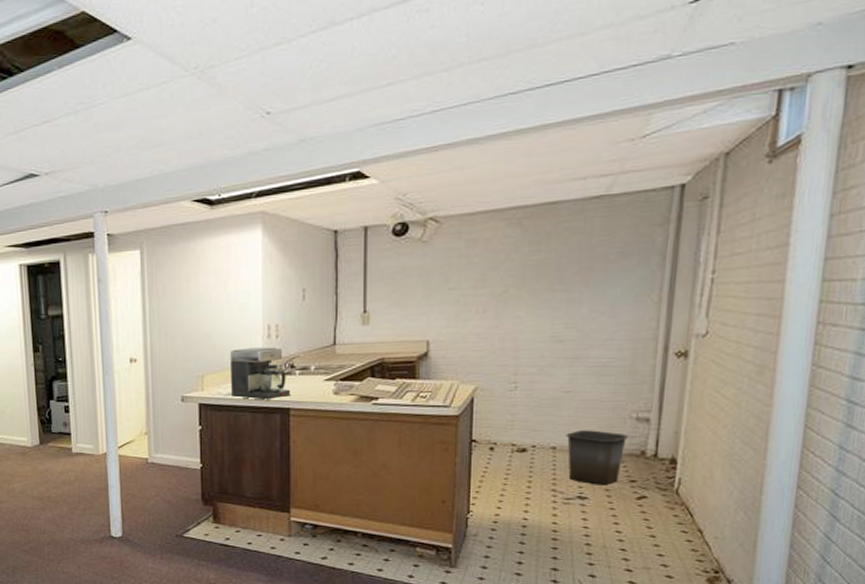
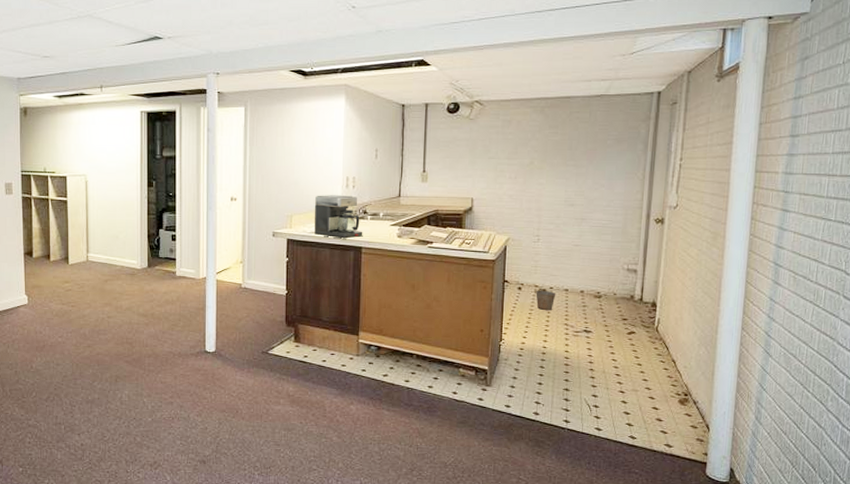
bucket: none [513,442,540,475] -> present [536,284,556,311]
waste bin: present [566,430,629,485] -> none [575,277,622,322]

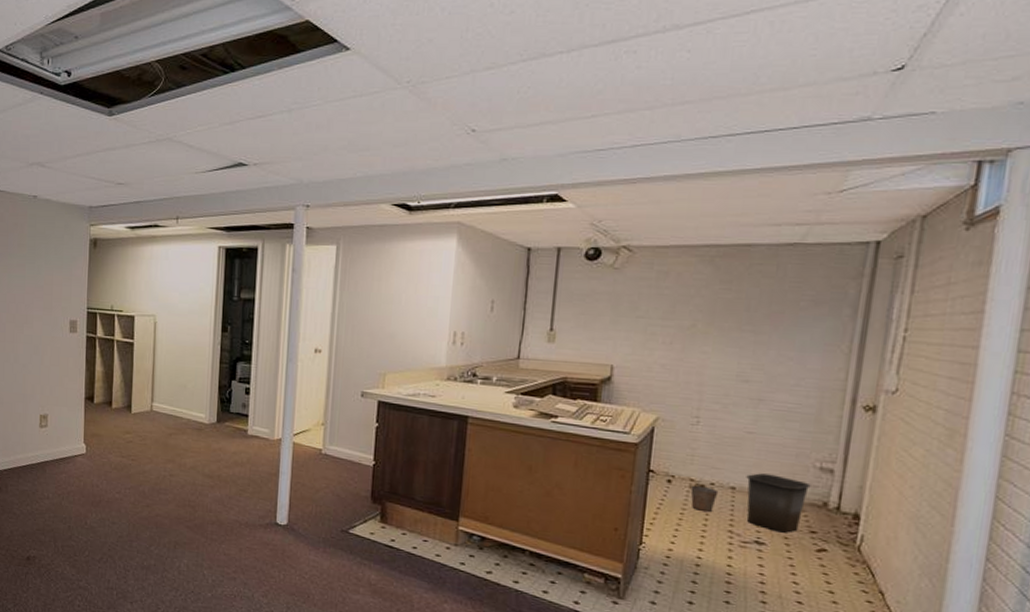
coffee maker: present [314,194,363,239] -> none [411,351,471,406]
waste bin: none [575,277,622,322] -> present [746,473,811,533]

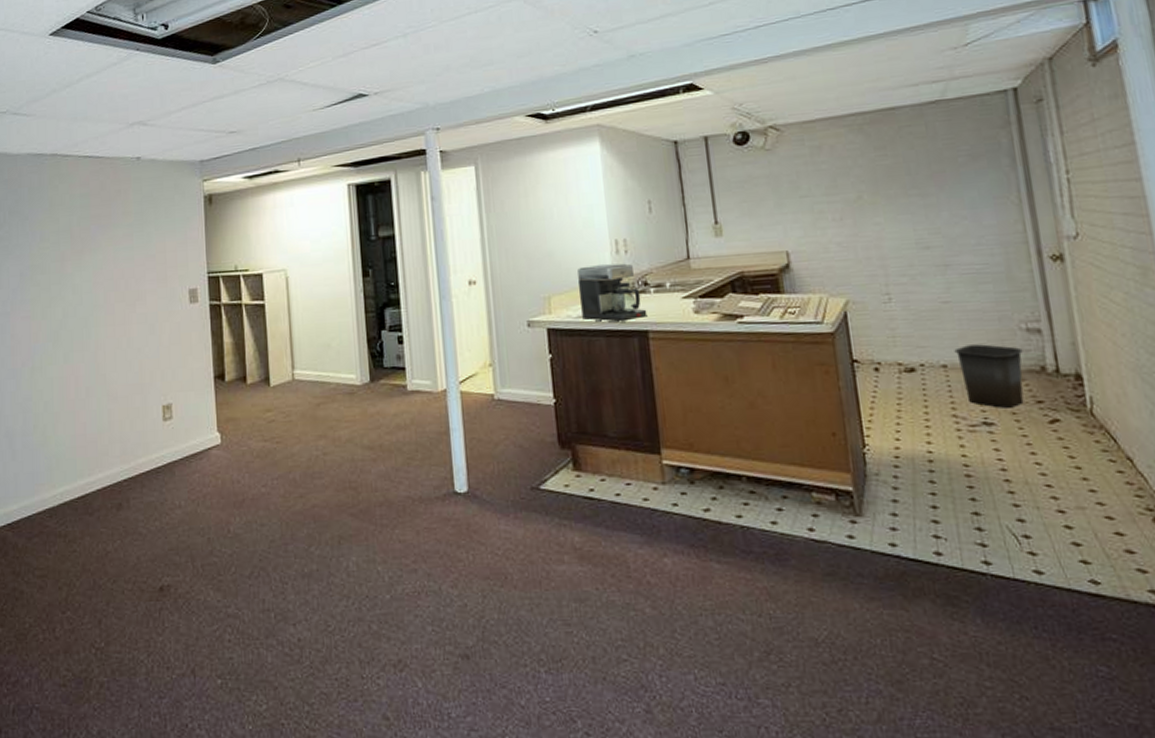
coffee maker: none [411,351,471,406] -> present [576,263,648,322]
bucket: present [690,478,719,513] -> none [901,360,931,399]

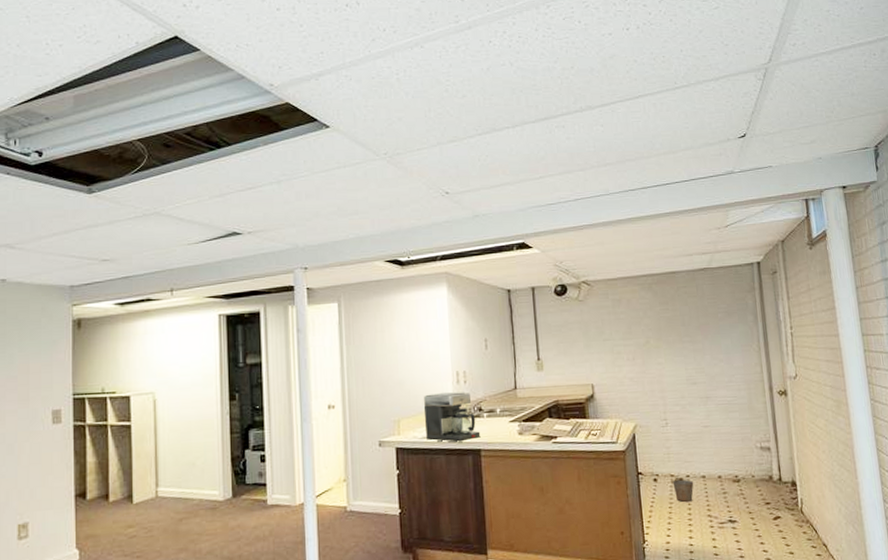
bucket: none [901,360,931,399] -> present [672,473,694,503]
waste bin: present [954,344,1024,408] -> none [711,459,758,509]

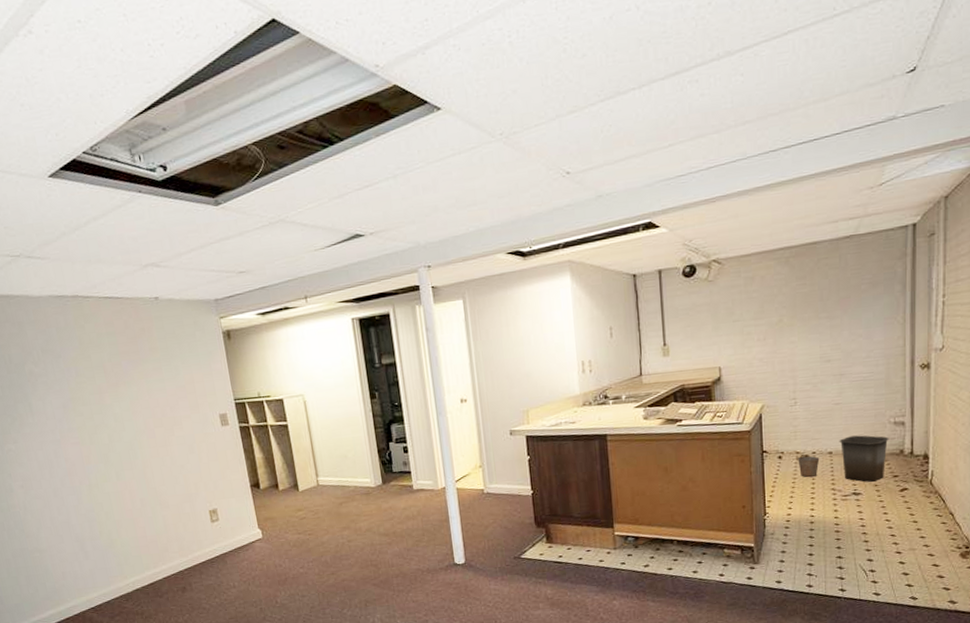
coffee maker: present [423,392,481,442] -> none [550,380,607,429]
waste bin: none [711,459,758,509] -> present [839,435,889,482]

